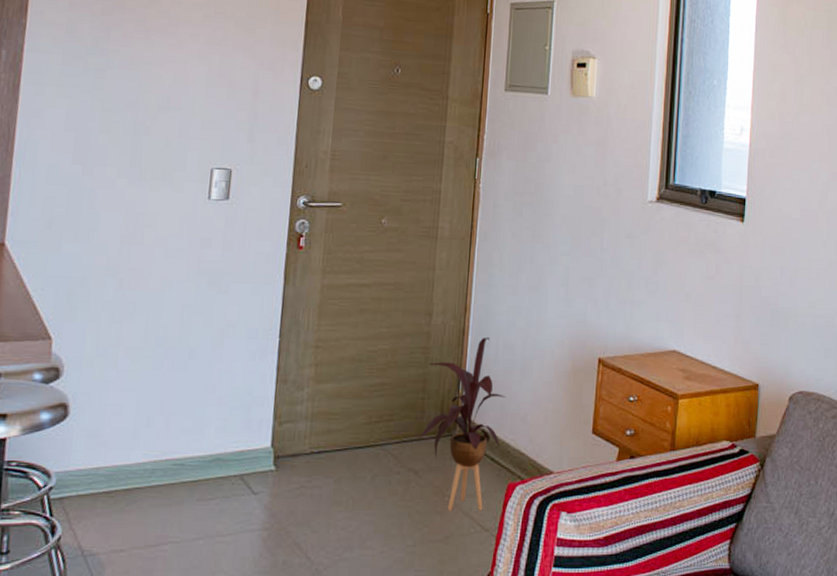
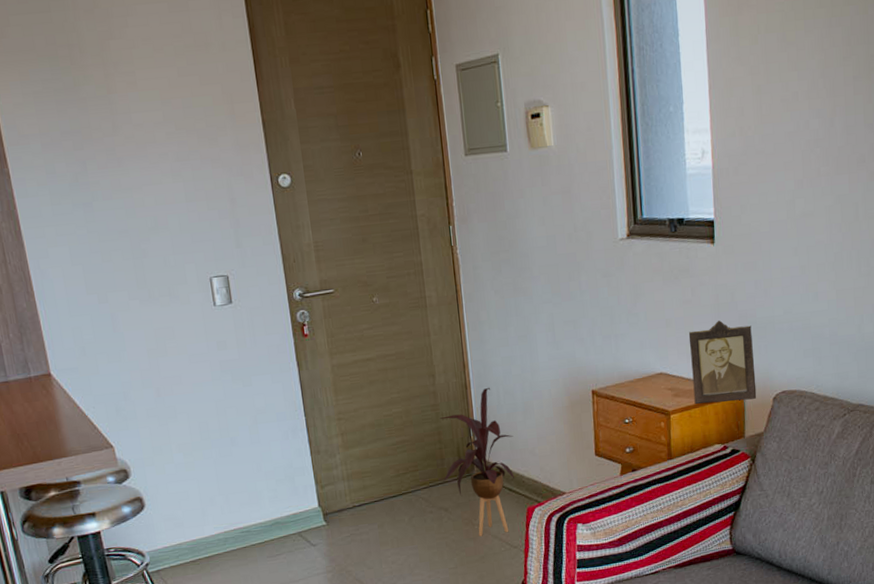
photo frame: none [706,304,773,395] -> present [688,320,757,404]

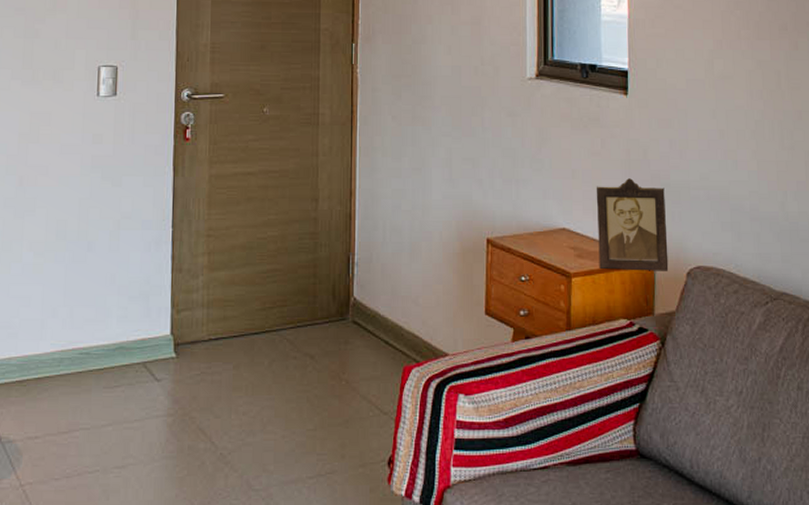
house plant: present [440,387,514,537] -> none [313,220,396,395]

